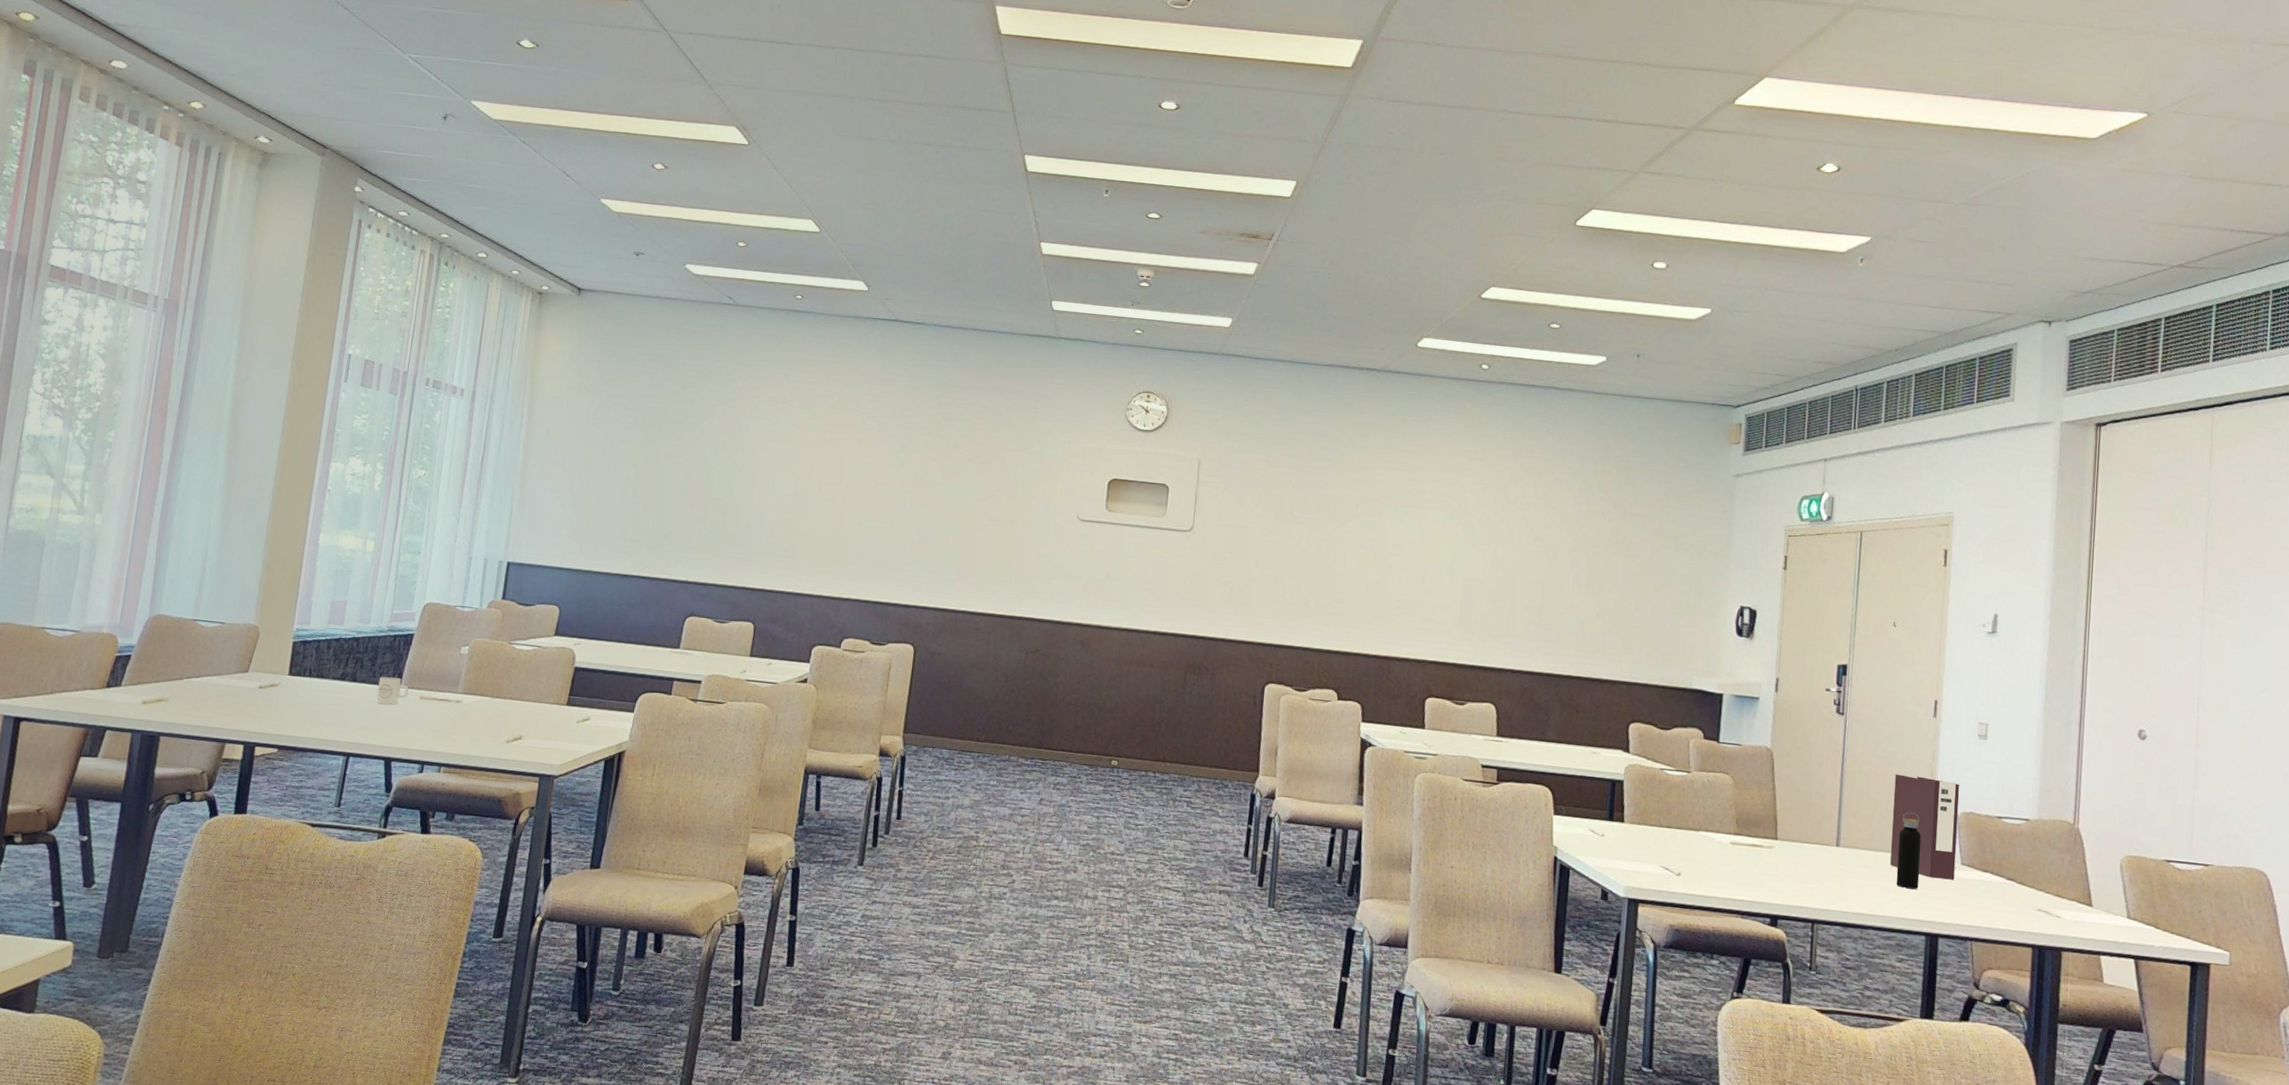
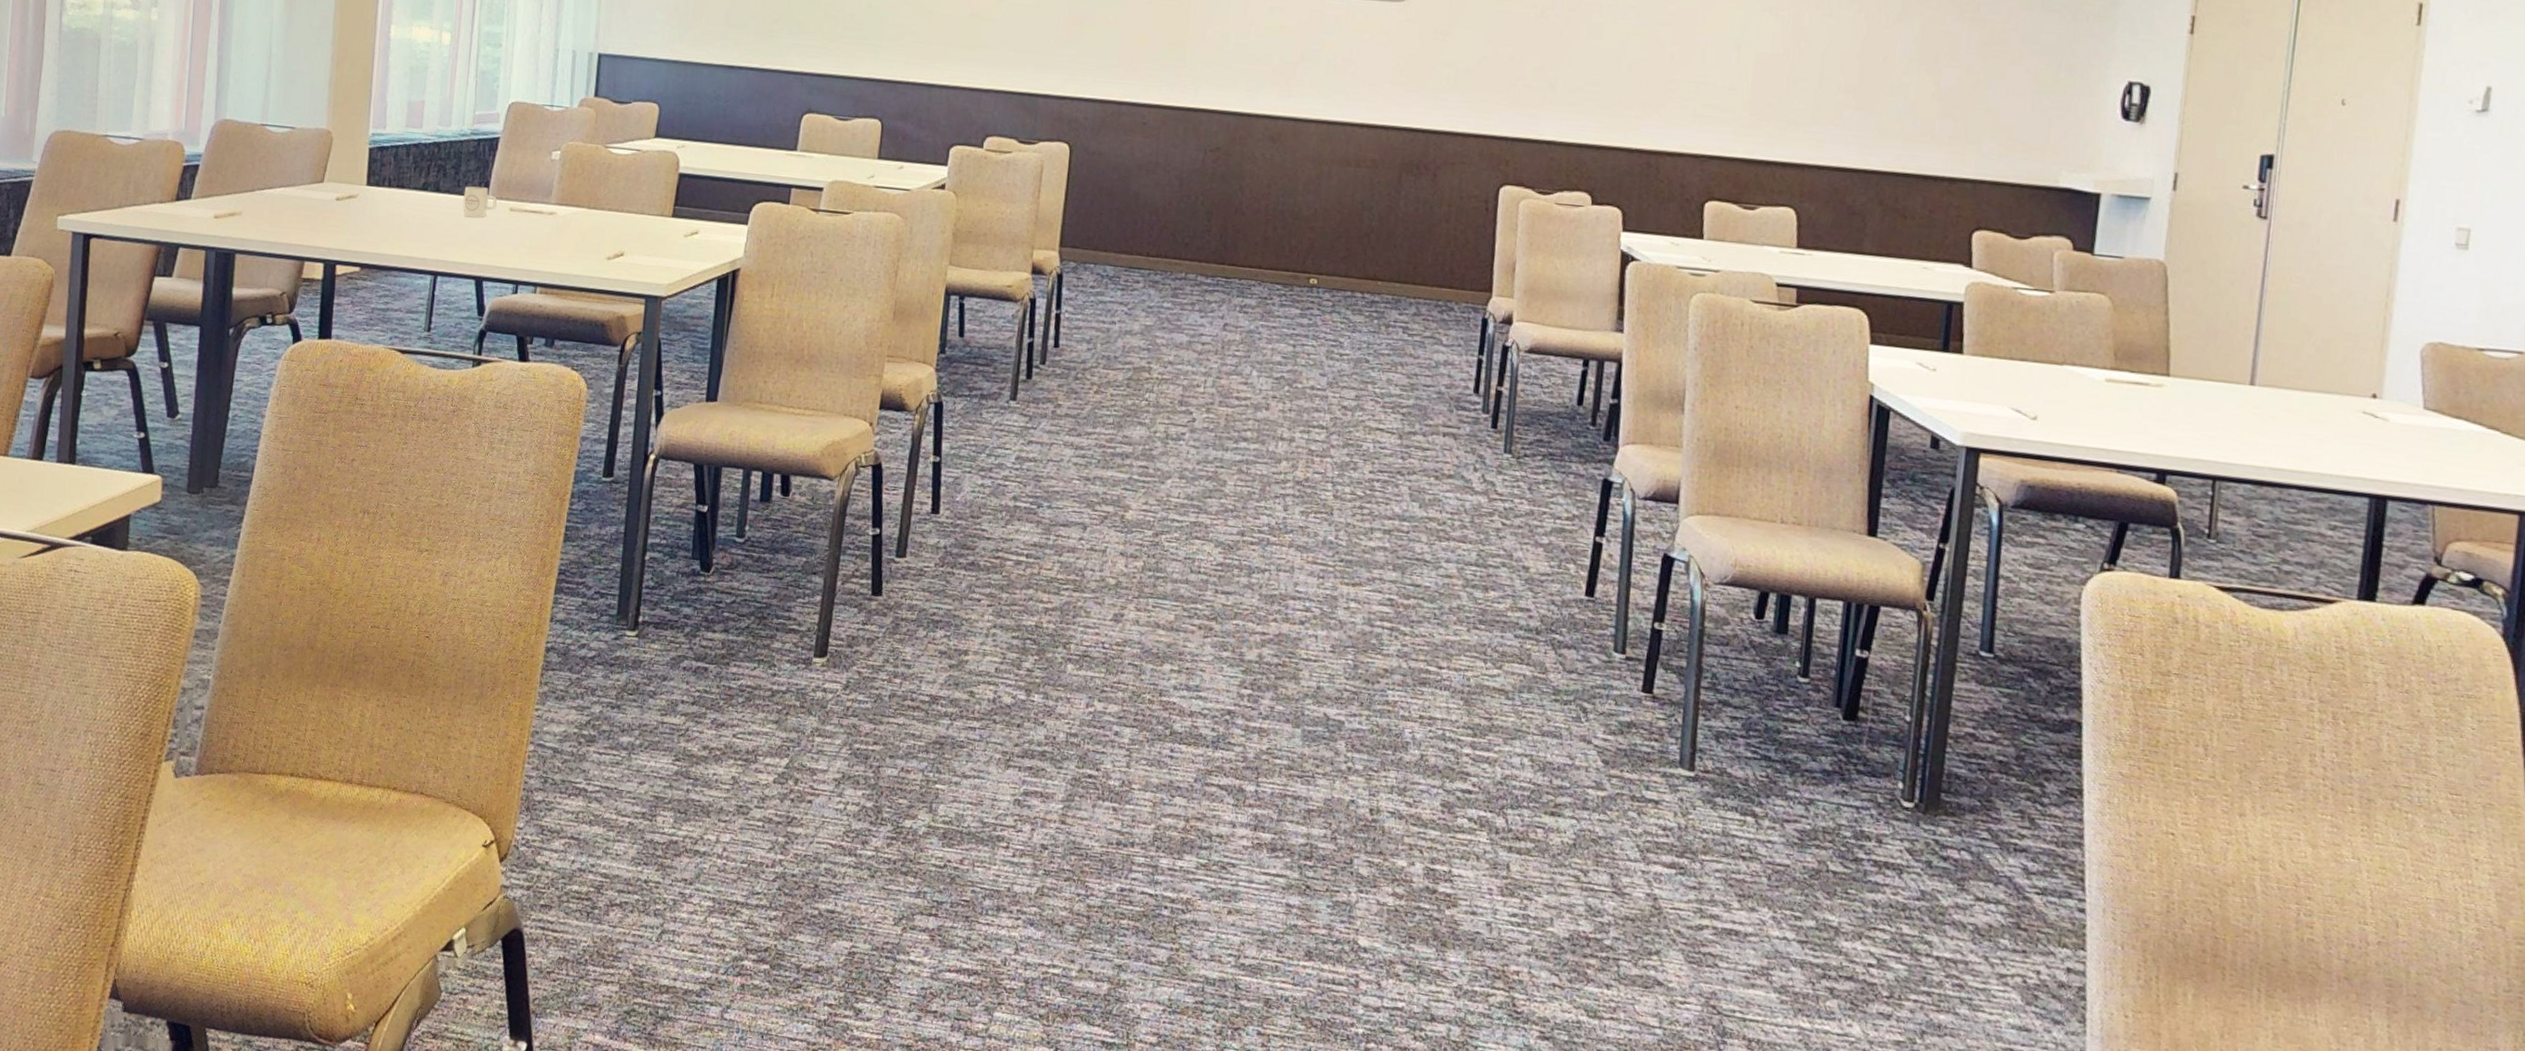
binder: present [1890,774,1960,880] -> none [2324,294,2426,429]
water bottle: present [1896,812,1922,889] -> none [2331,342,2370,439]

